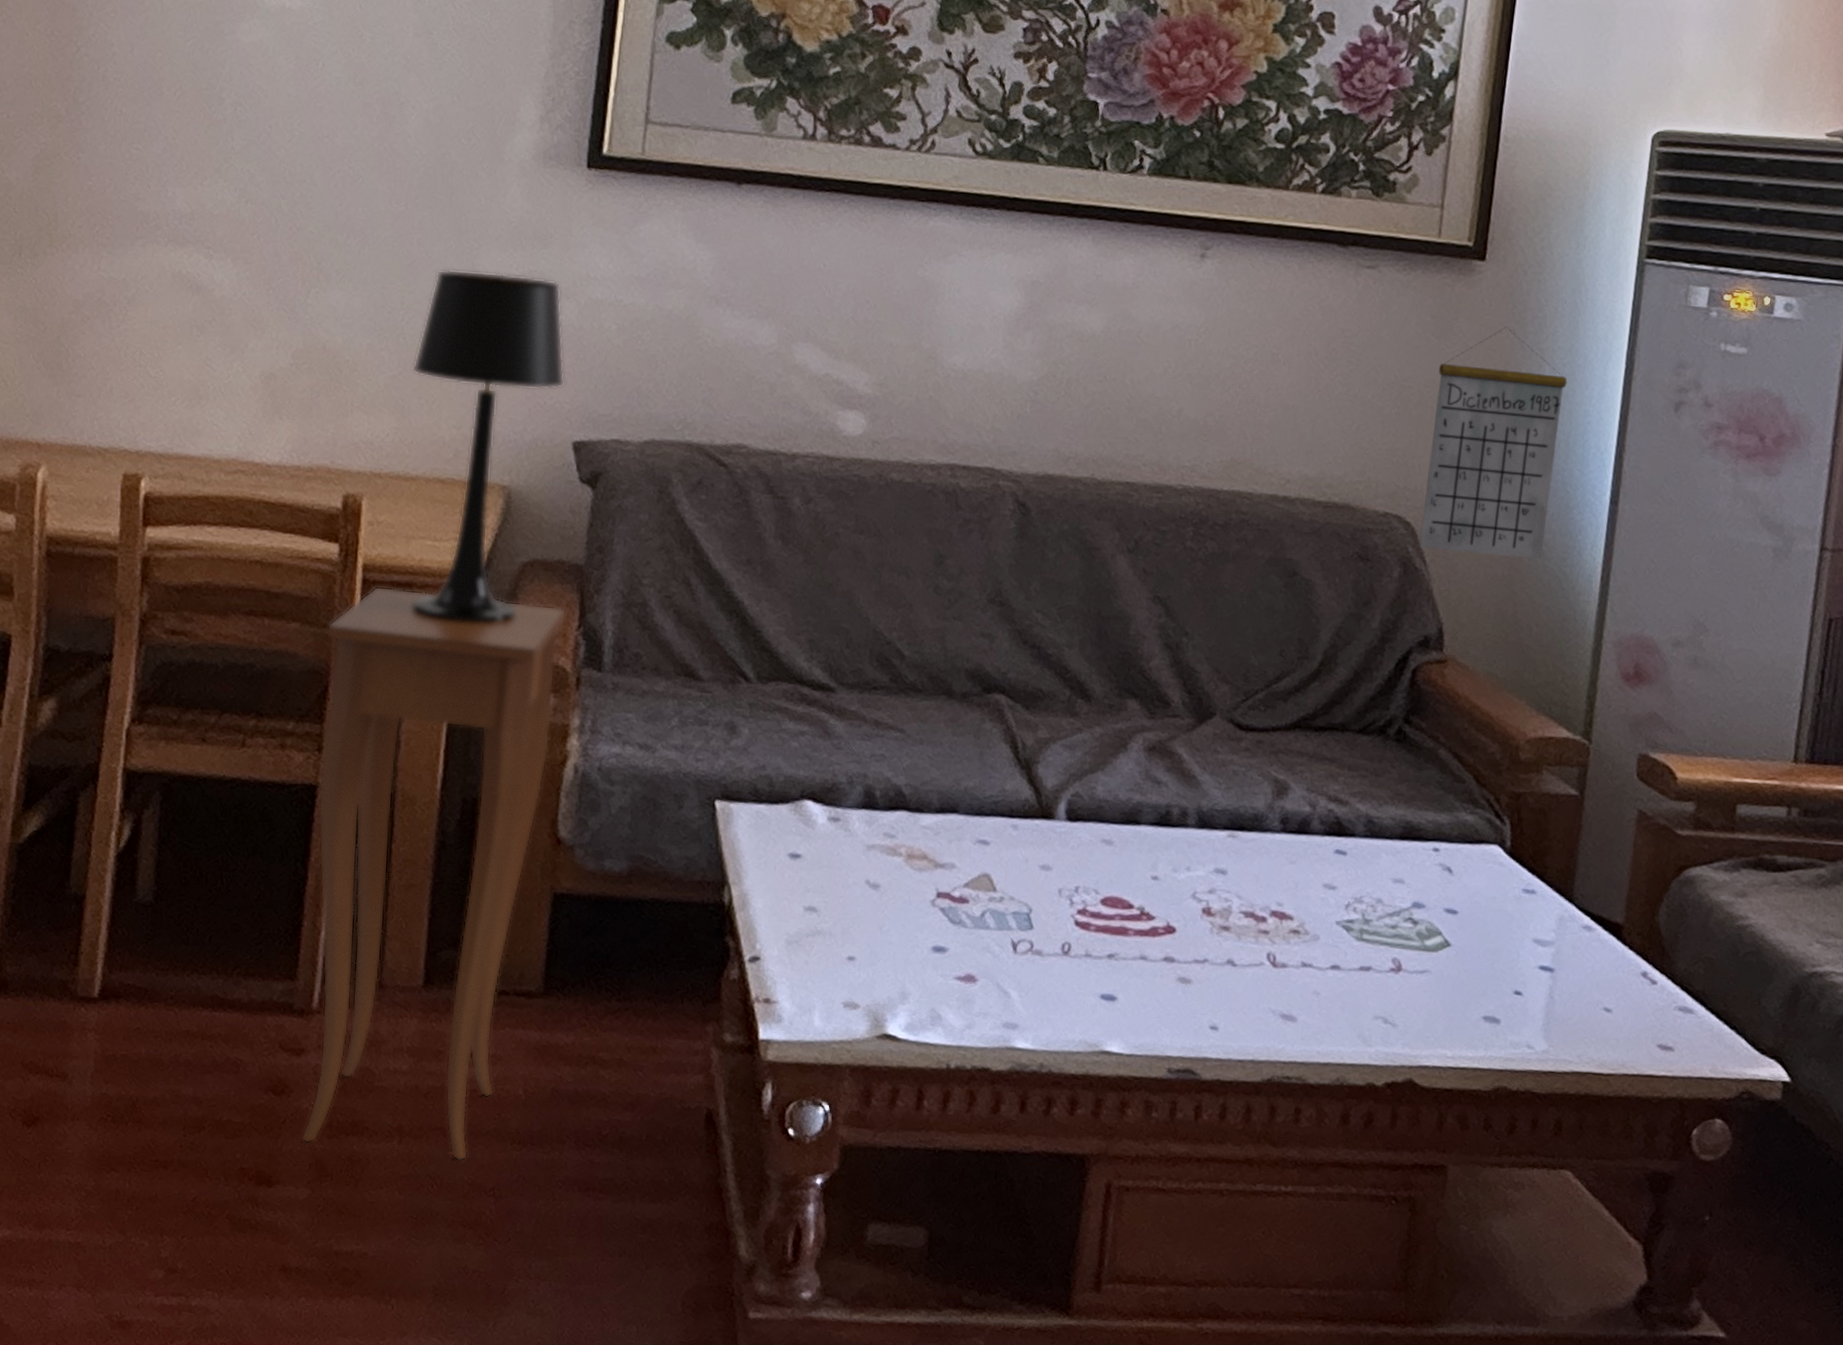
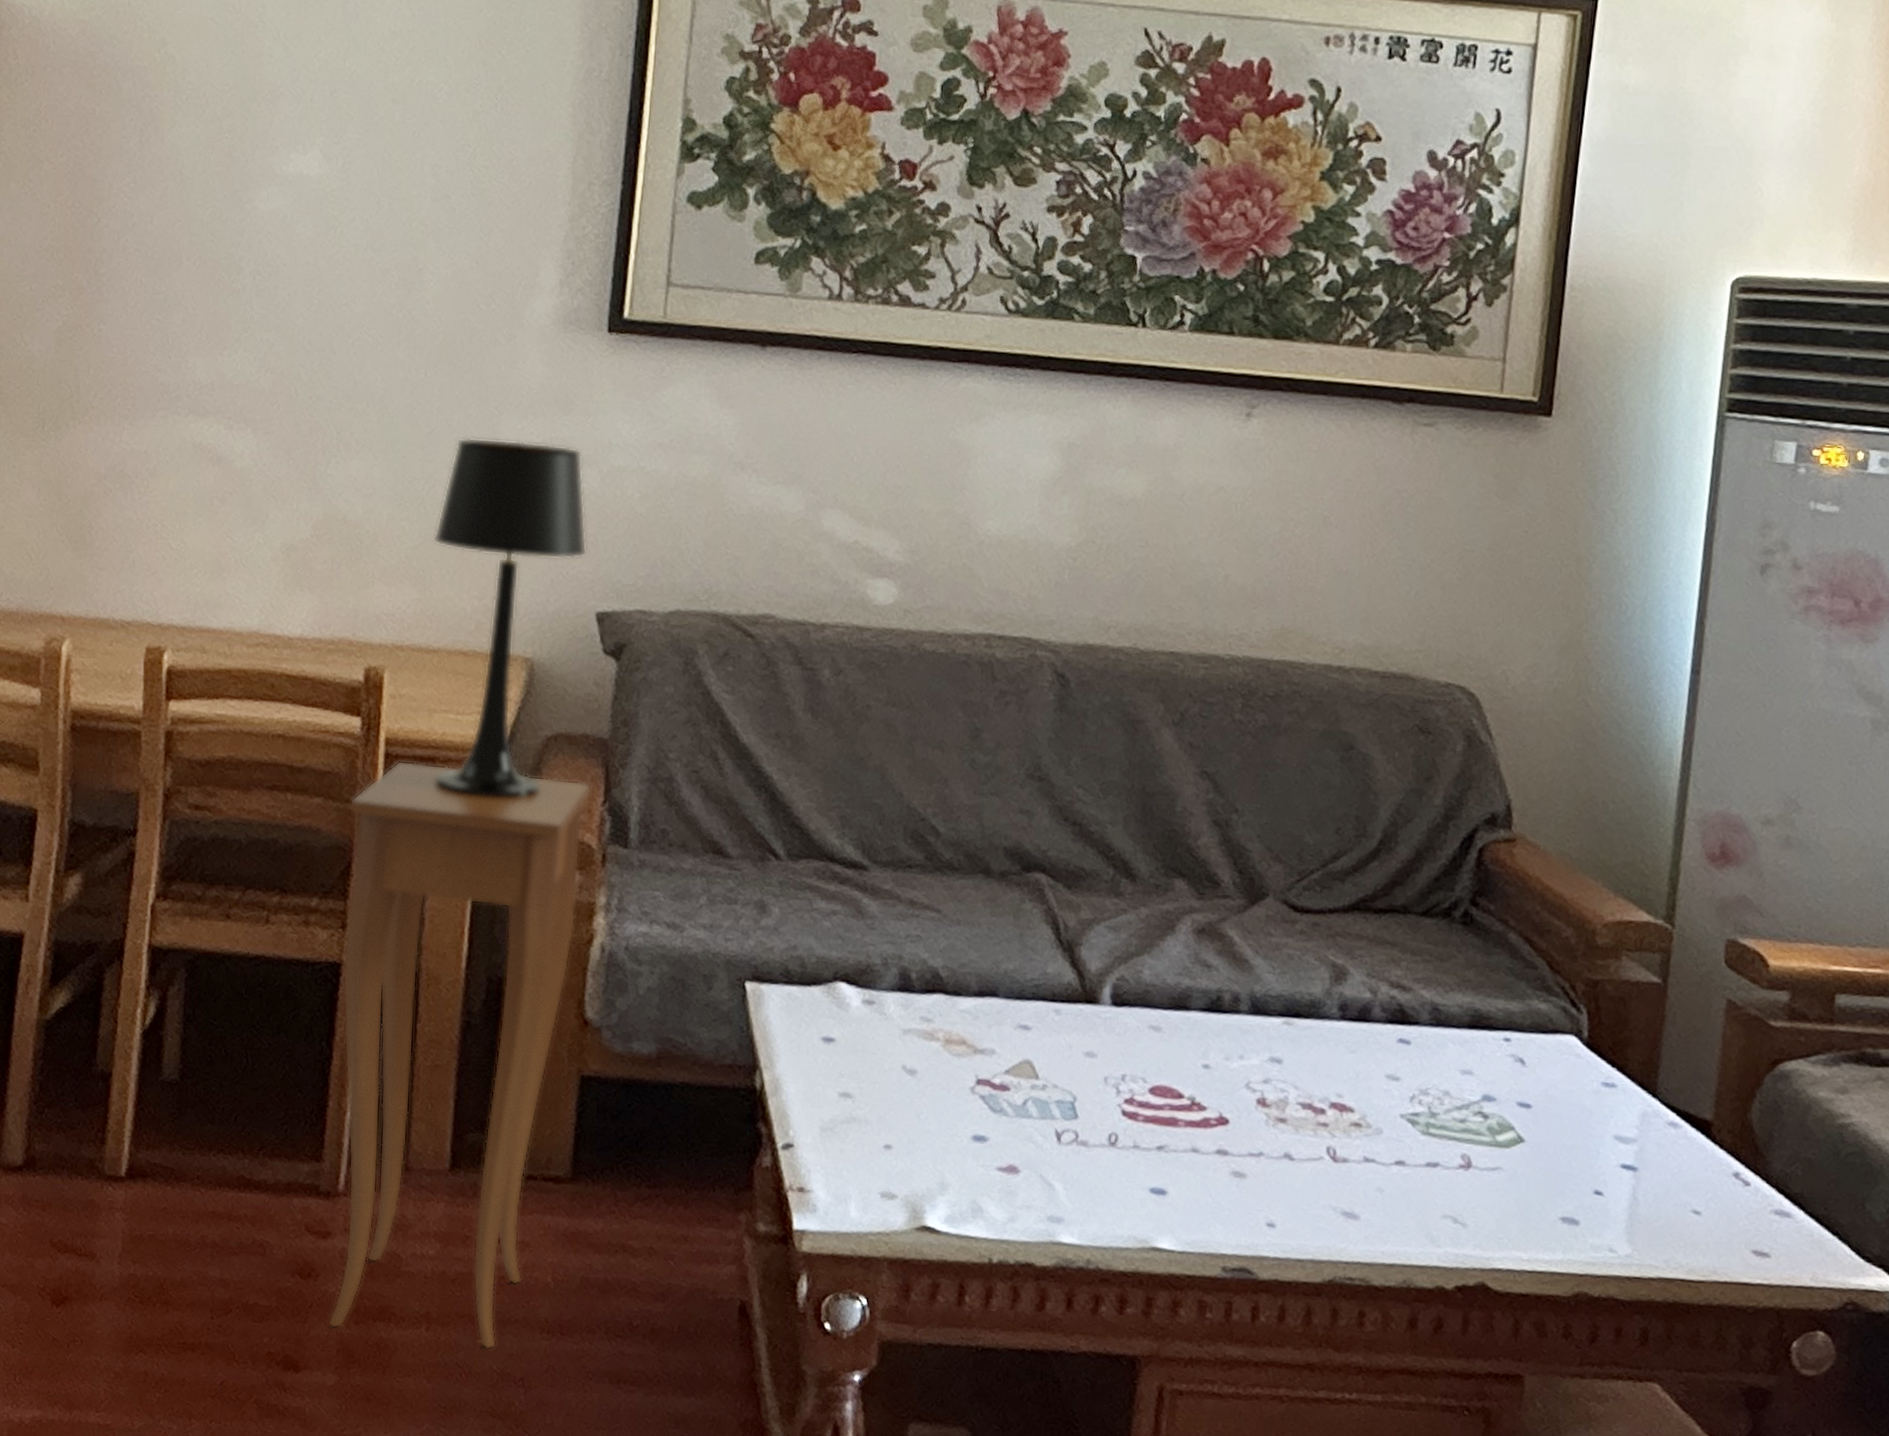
calendar: present [1419,327,1568,560] -> none [1484,486,1643,733]

